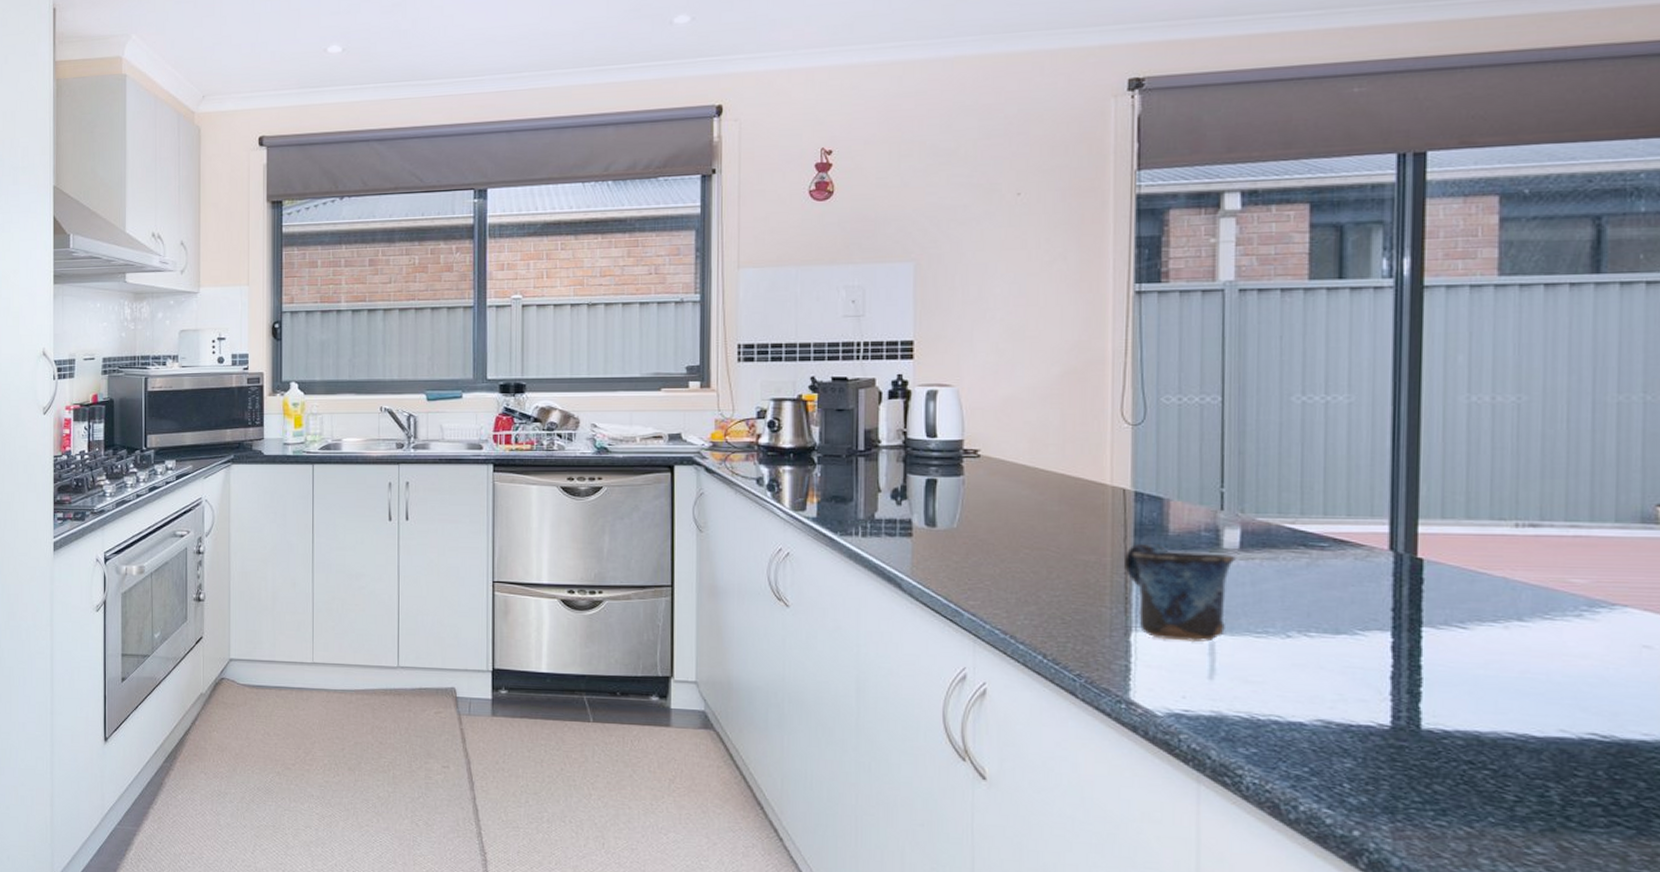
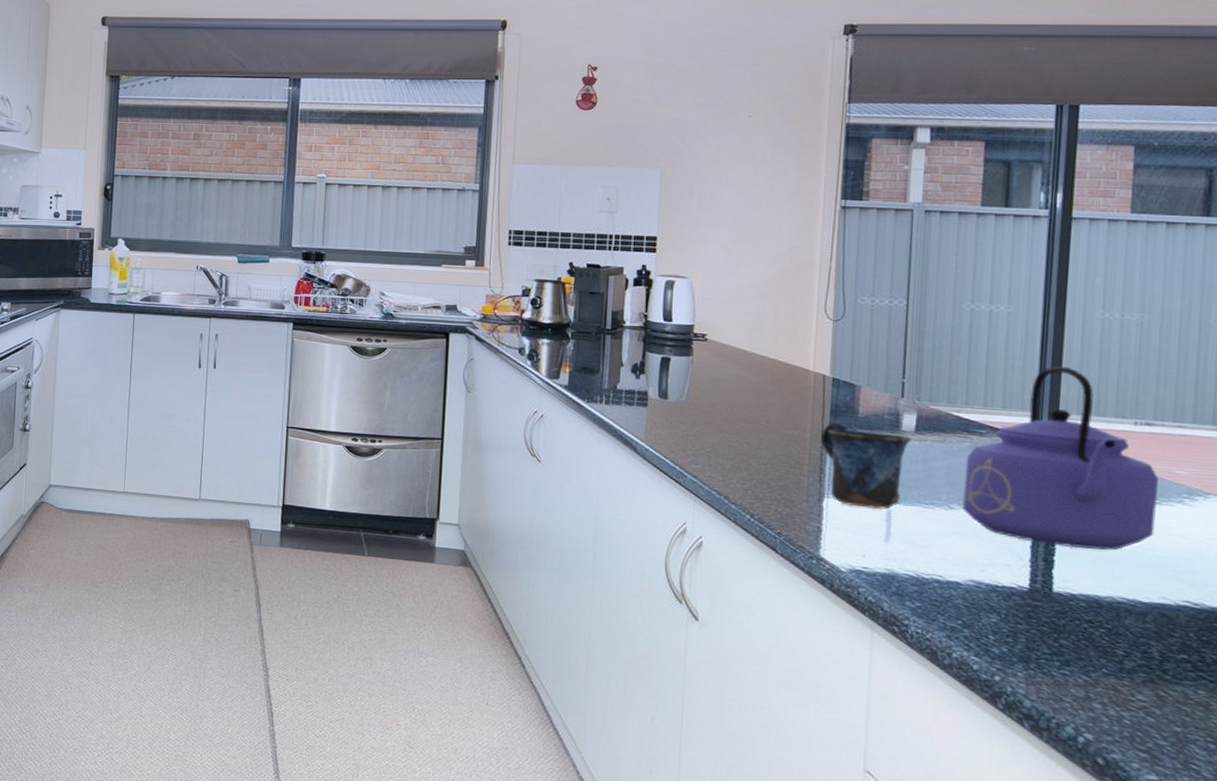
kettle: none [1303,462,1550,677] -> present [962,366,1159,550]

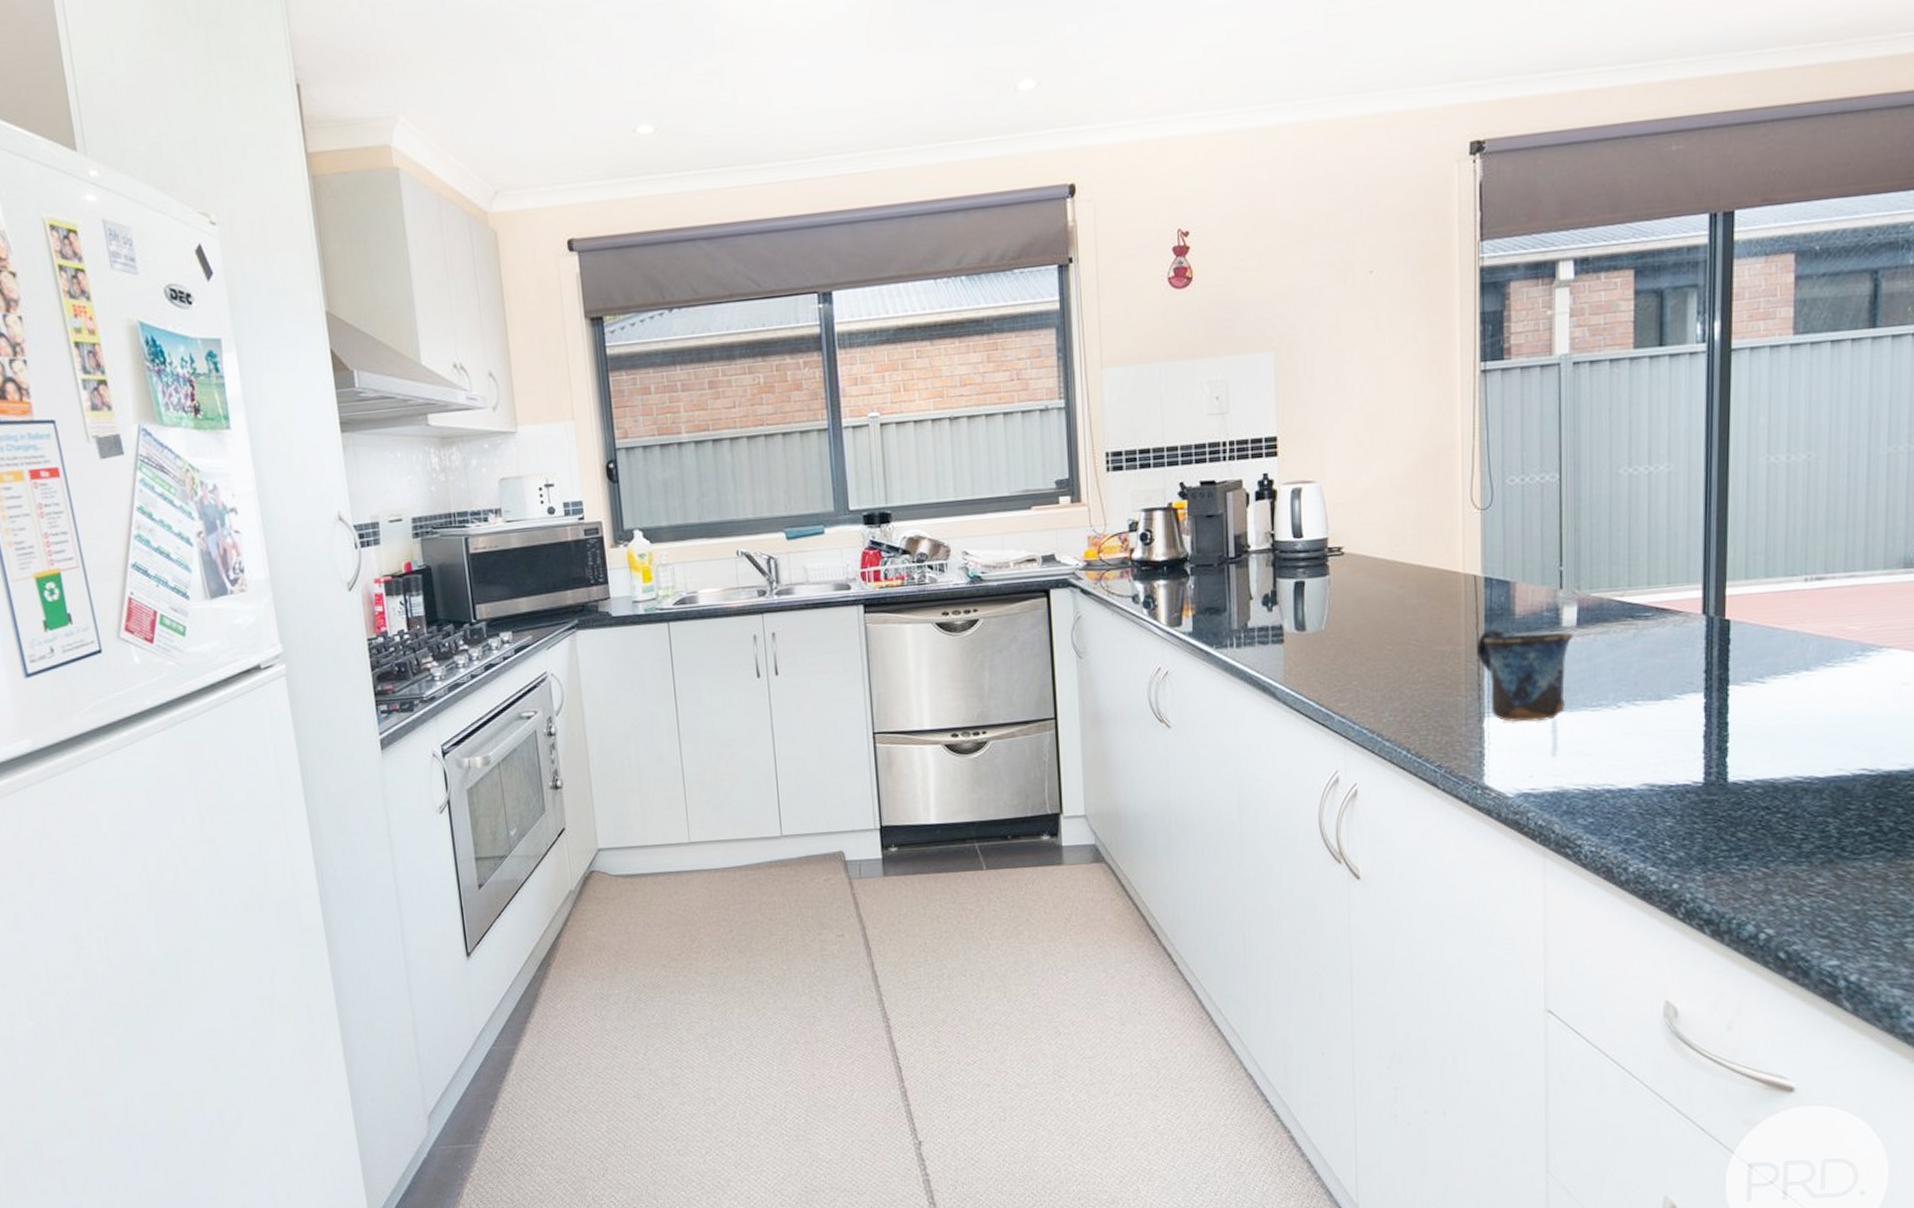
kettle: present [962,366,1159,550] -> none [1631,525,1831,731]

